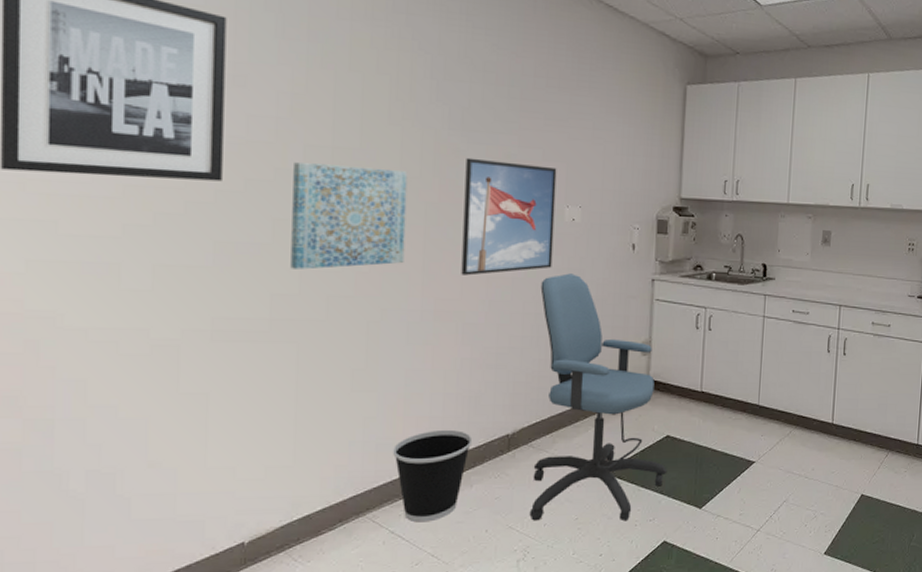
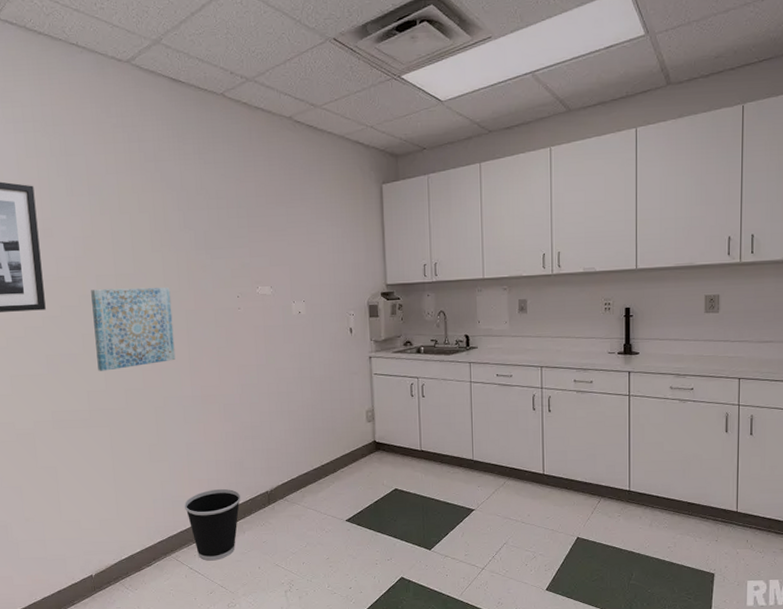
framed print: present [461,157,557,276] -> none [211,270,287,366]
office chair: present [529,273,667,521] -> none [279,357,399,560]

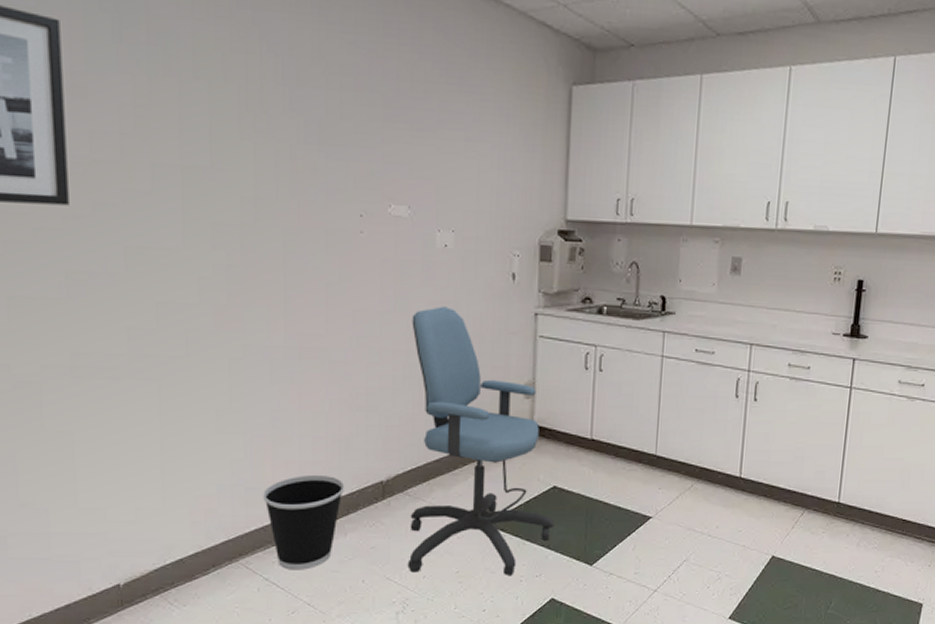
wall art: present [91,287,176,371] -> none [142,183,264,302]
office chair: none [279,357,399,560] -> present [407,306,555,575]

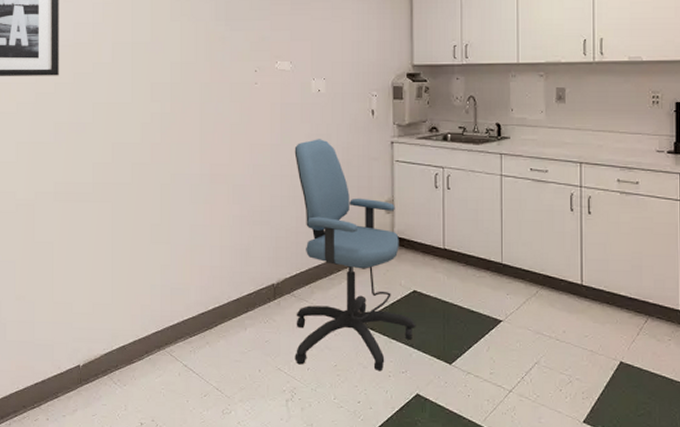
wastebasket: present [263,474,345,570] -> none [184,277,245,359]

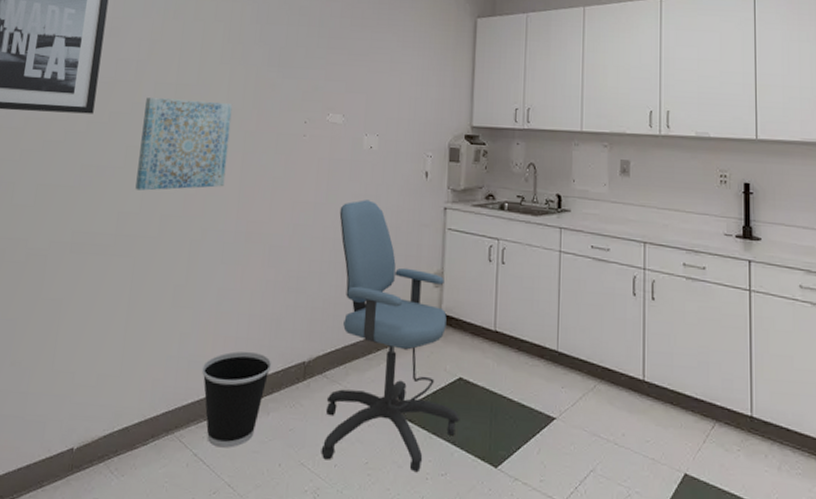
wall art: none [106,57,186,142] -> present [135,97,233,191]
wastebasket: none [184,277,245,359] -> present [202,351,272,448]

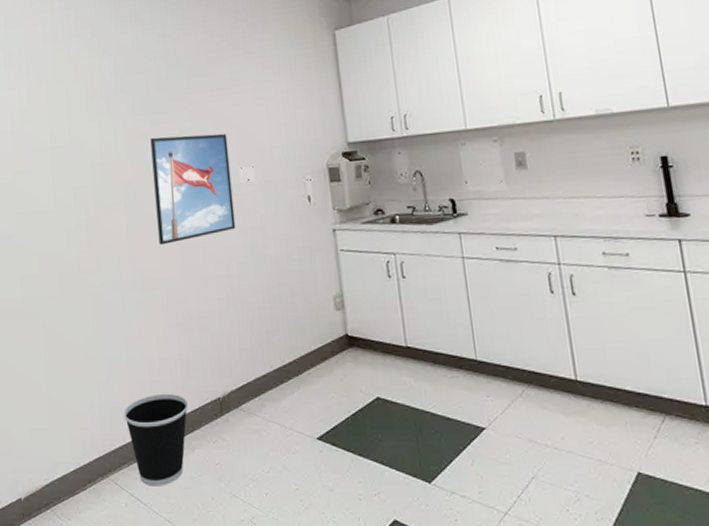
wall art: present [135,97,233,191] -> none [26,158,113,254]
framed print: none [271,91,358,200] -> present [150,133,236,245]
office chair: present [321,200,460,471] -> none [228,232,385,493]

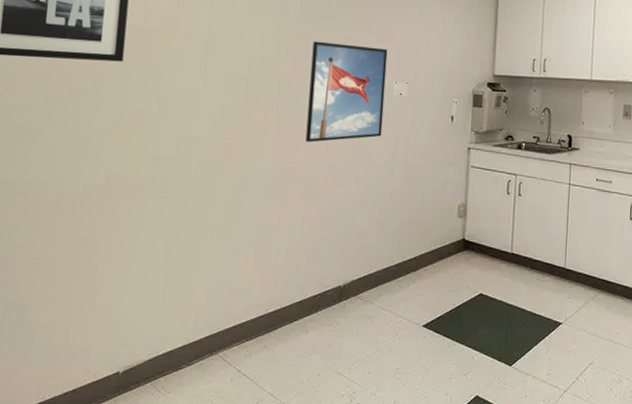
wastebasket: present [124,393,189,486] -> none [243,279,310,364]

